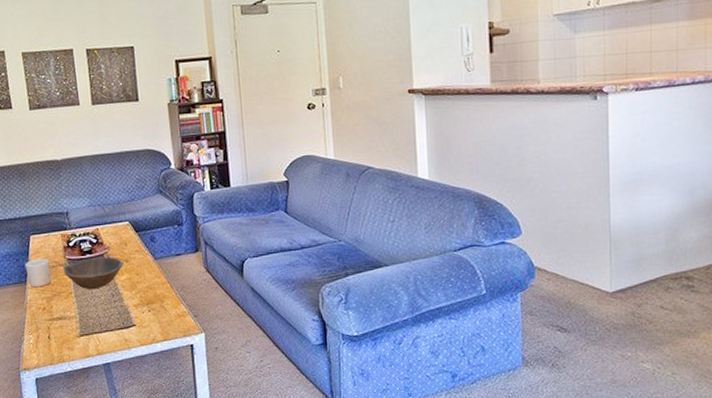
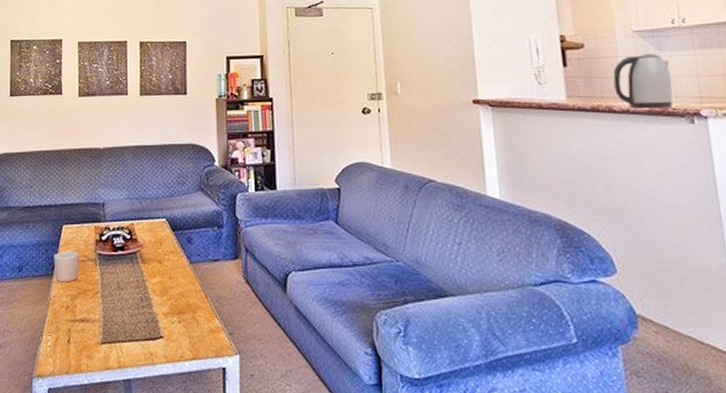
bowl: present [63,257,124,290] -> none [93,255,157,291]
kettle: none [532,35,583,89] -> present [613,53,674,109]

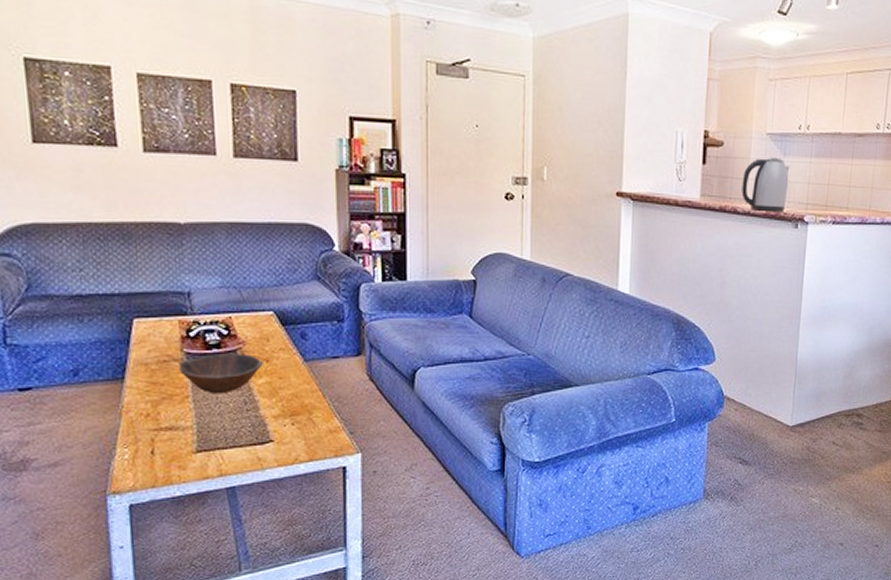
mug: present [53,250,79,283] -> none [123,349,161,387]
bowl: none [93,255,157,291] -> present [179,354,263,394]

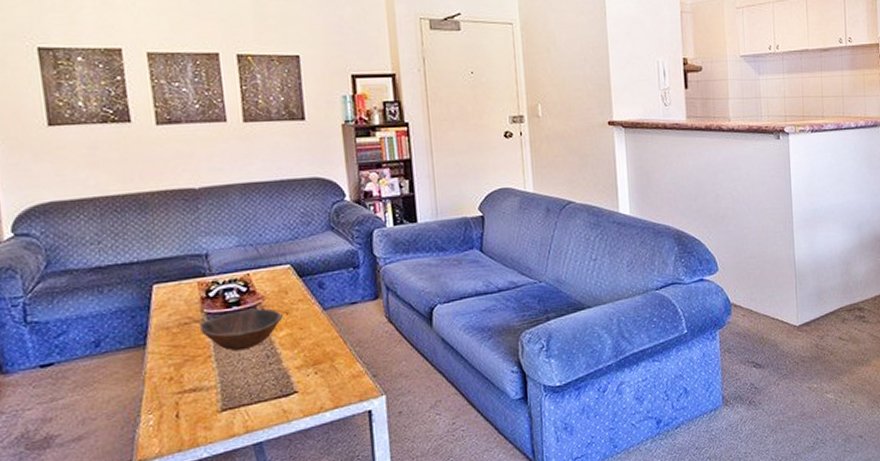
kettle: present [741,157,790,213] -> none [723,76,767,127]

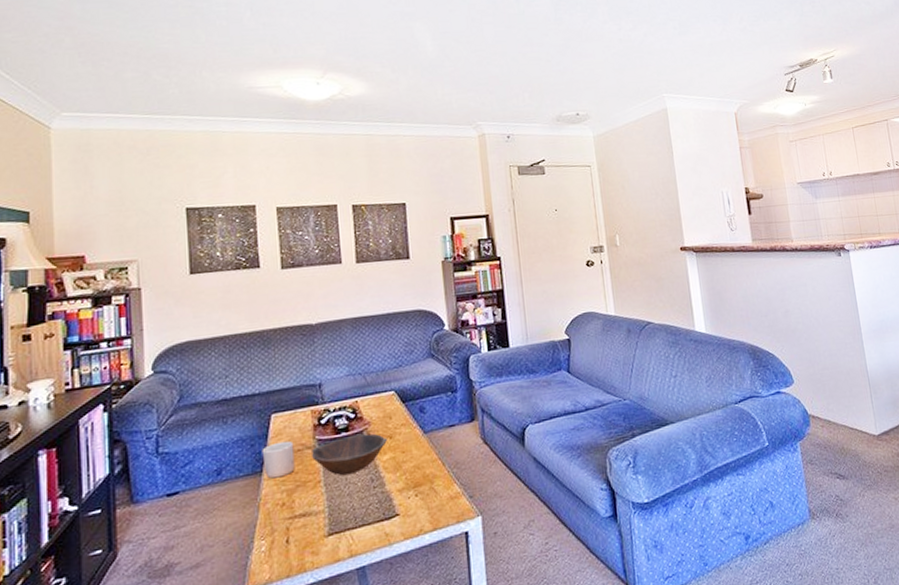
mug: none [144,313,183,352] -> present [262,440,295,479]

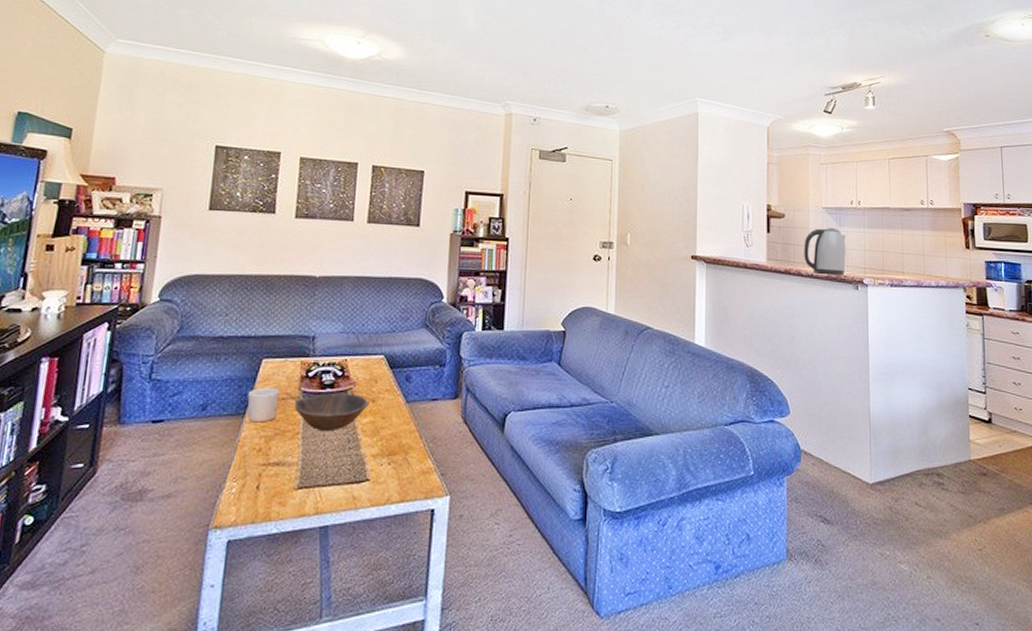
kettle: none [784,200,827,247] -> present [804,227,846,276]

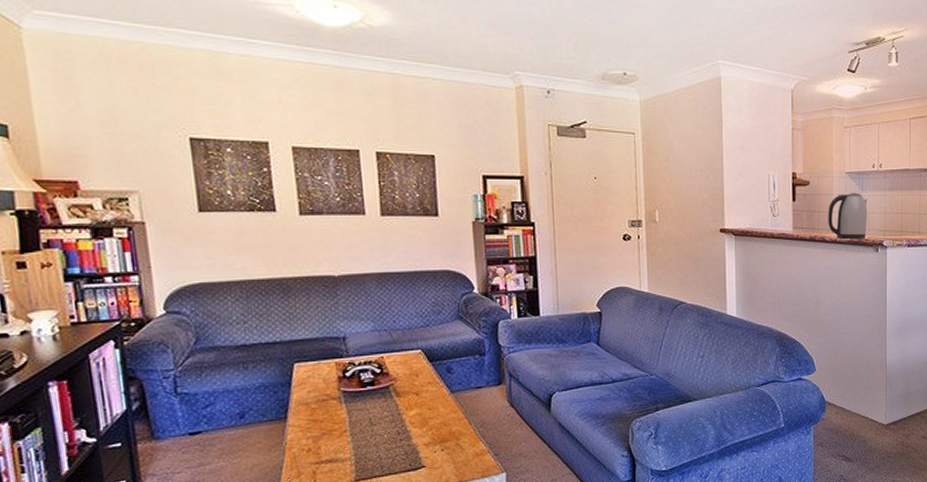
mug: present [247,387,279,423] -> none [285,390,320,425]
bowl: present [295,393,369,432] -> none [337,389,414,427]

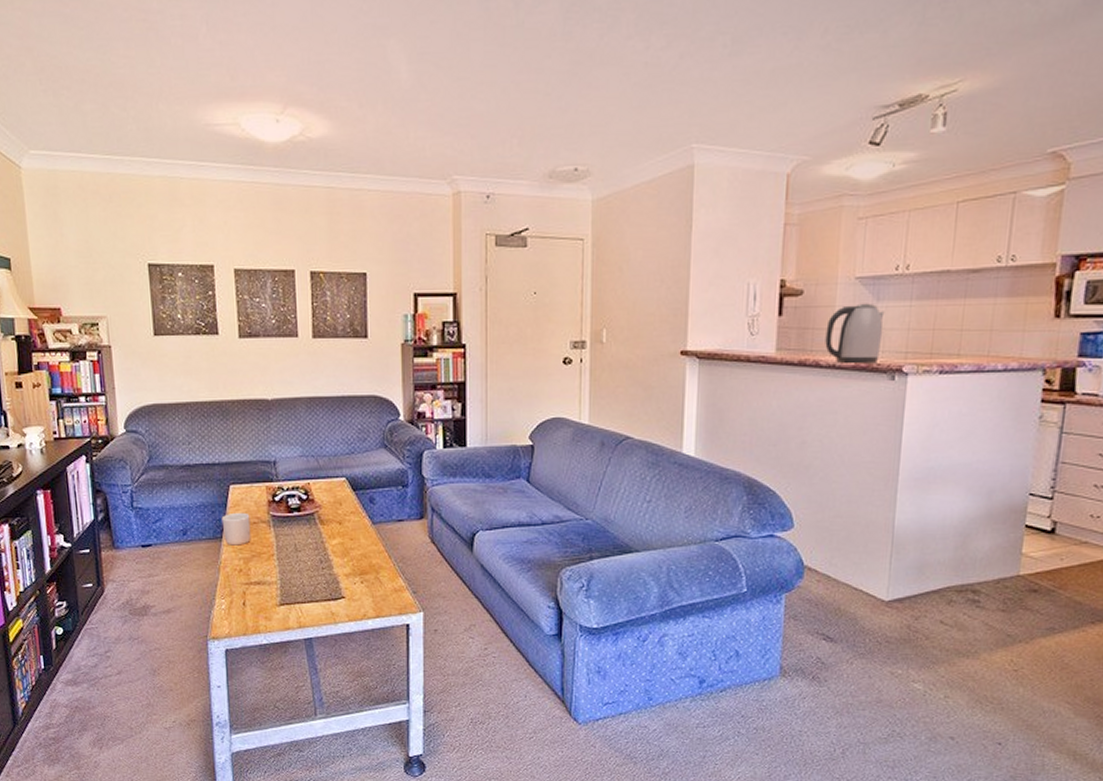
mug: none [285,390,320,425] -> present [221,512,251,546]

